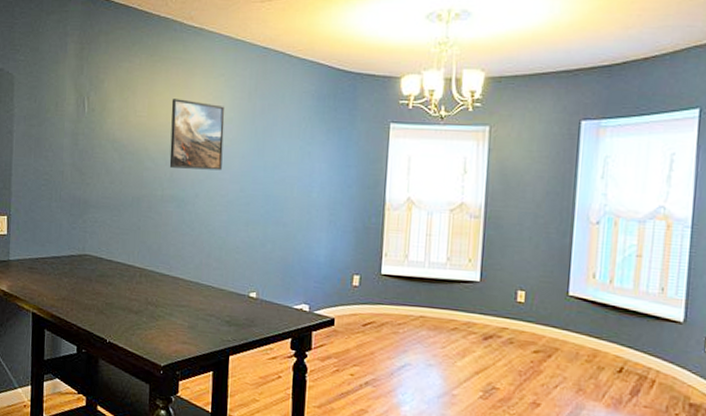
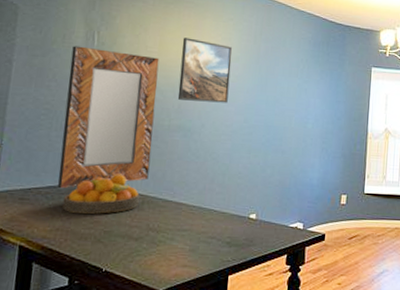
home mirror: none [61,113,149,260] -> present [57,46,159,189]
fruit bowl: none [66,245,137,286] -> present [62,173,140,215]

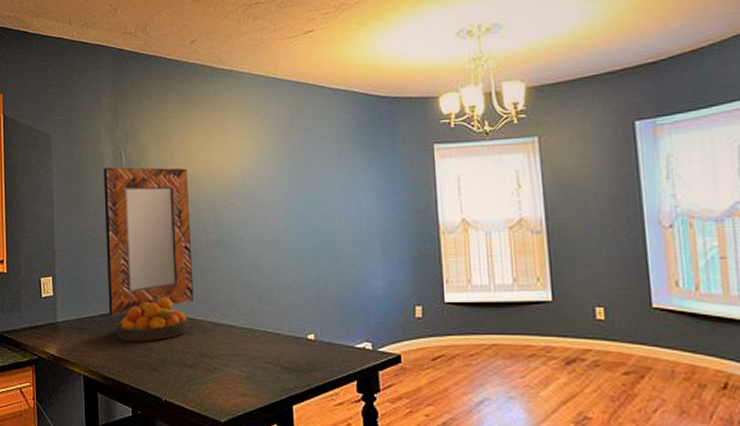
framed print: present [177,37,233,103] -> none [208,141,265,212]

